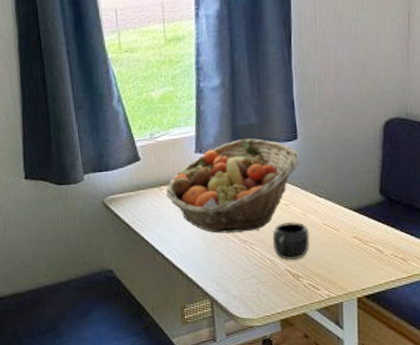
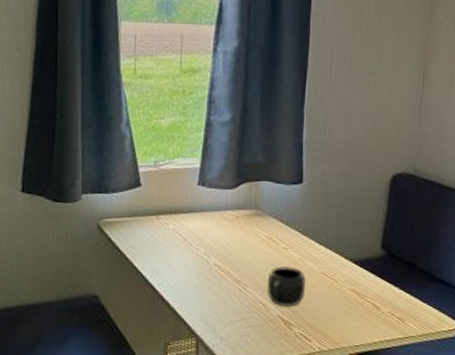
fruit basket: present [166,138,299,233] -> none [163,177,303,272]

